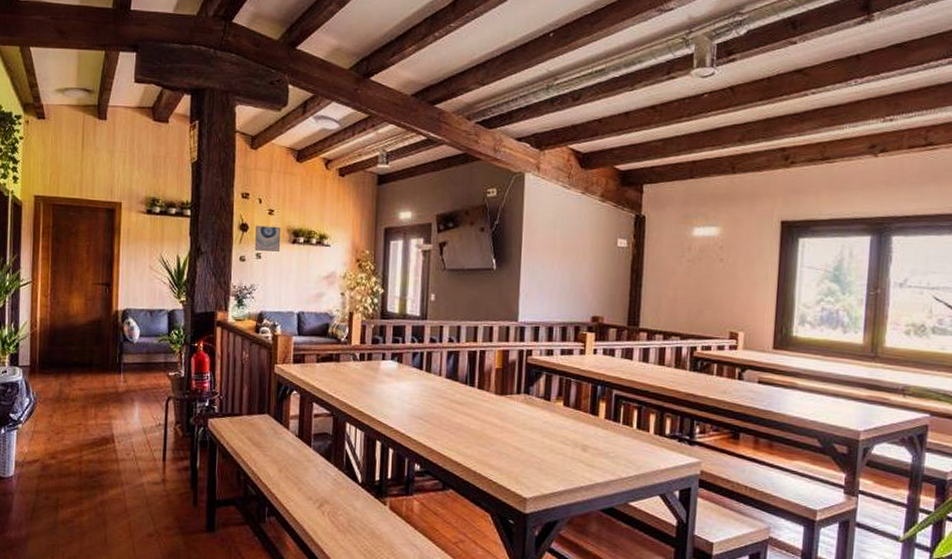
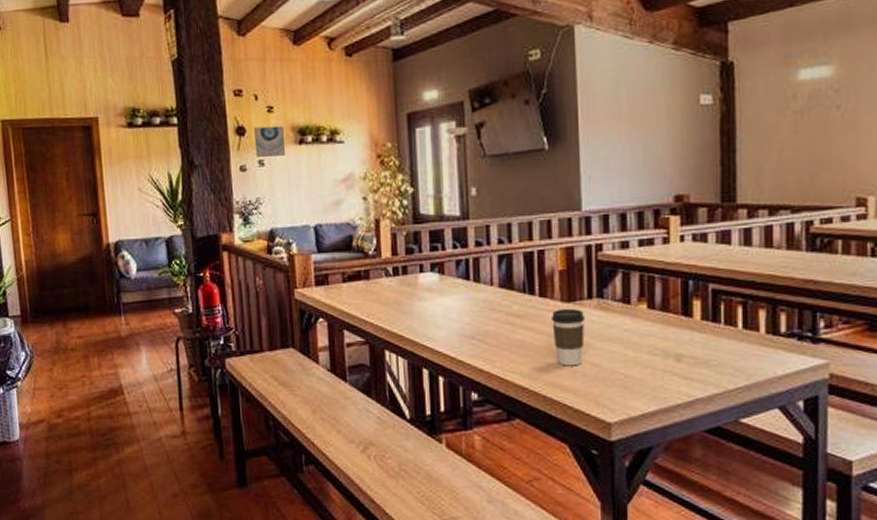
coffee cup: none [486,400,514,449] -> present [552,308,586,366]

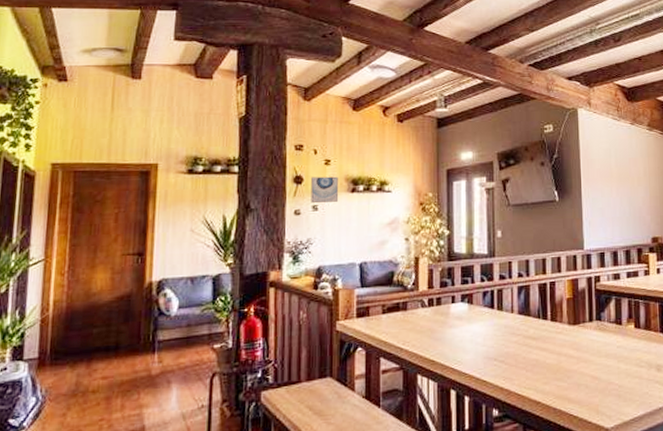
coffee cup: present [552,308,586,366] -> none [561,330,588,380]

